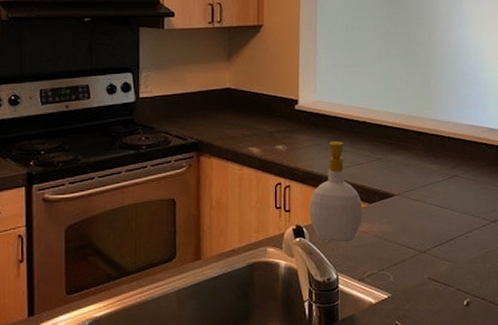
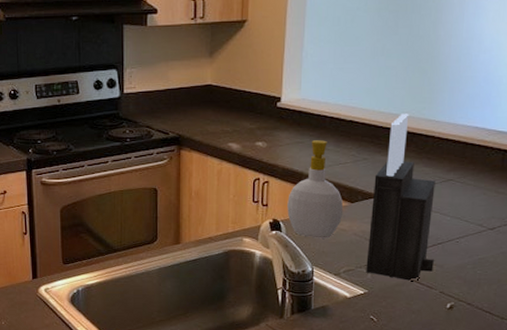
knife block: none [388,114,449,281] -> present [366,113,435,282]

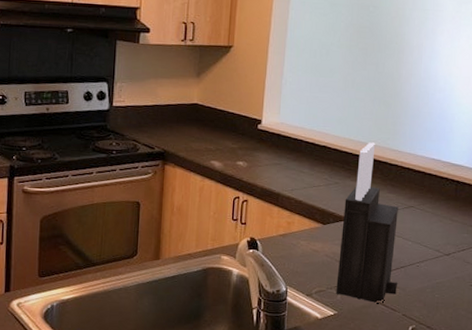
soap bottle: present [287,140,344,238] -> none [264,162,316,259]

